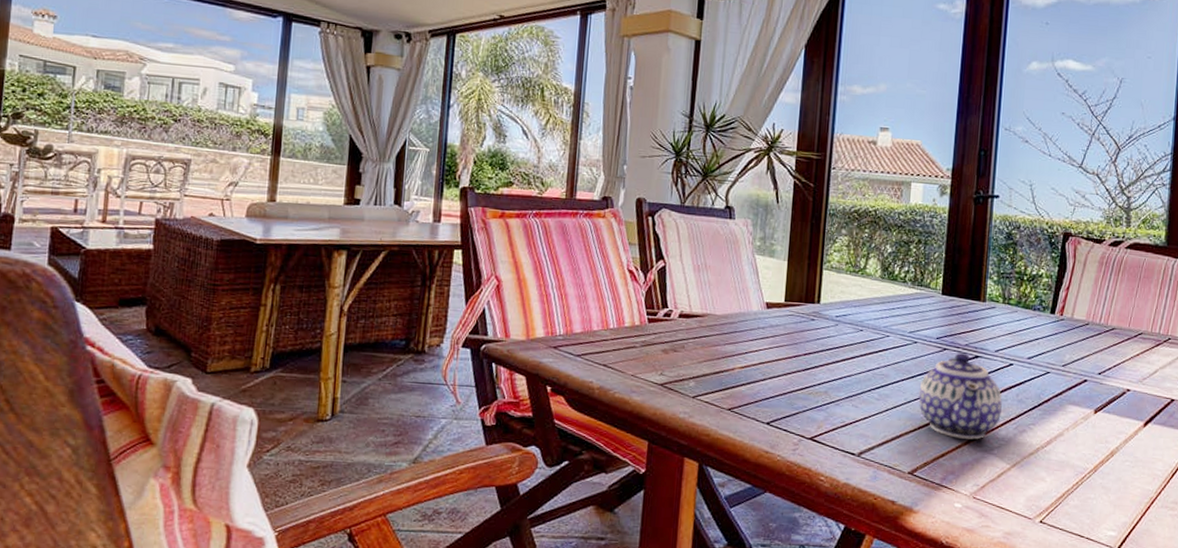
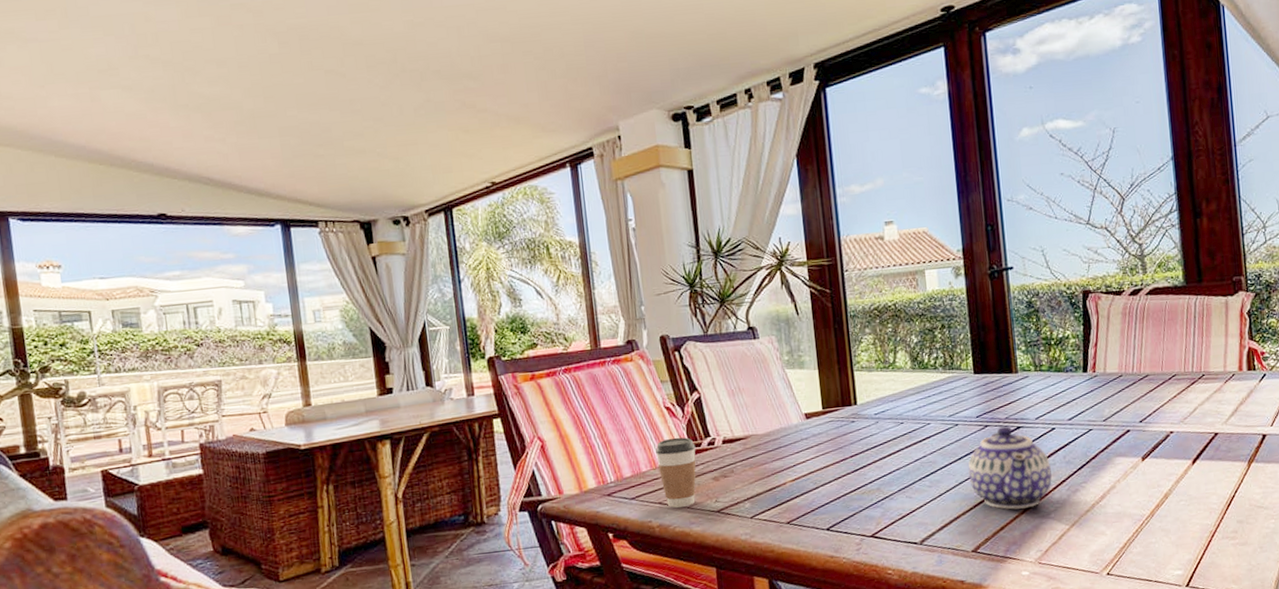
coffee cup: none [609,302,652,375] -> present [656,437,696,509]

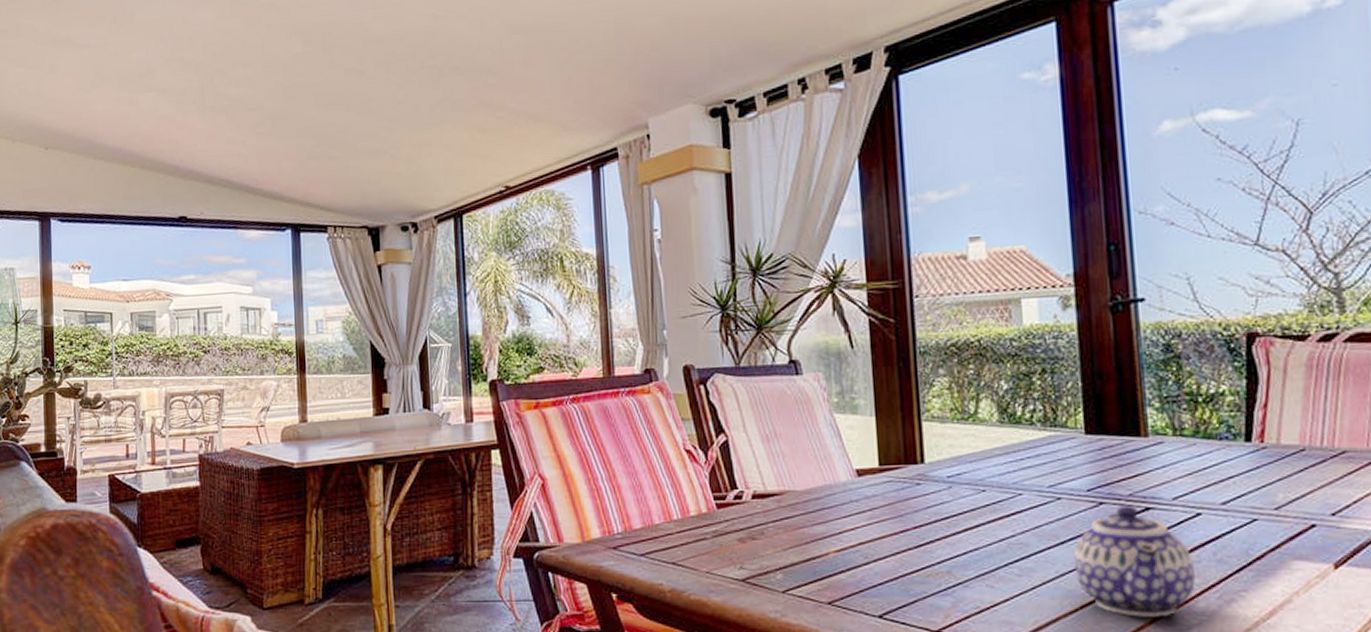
coffee cup: present [656,437,696,509] -> none [672,486,720,572]

